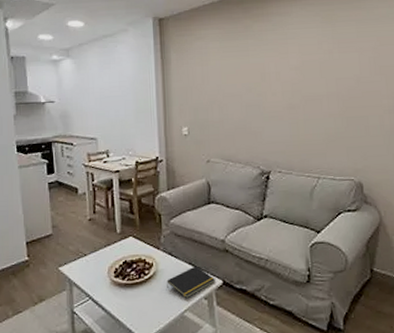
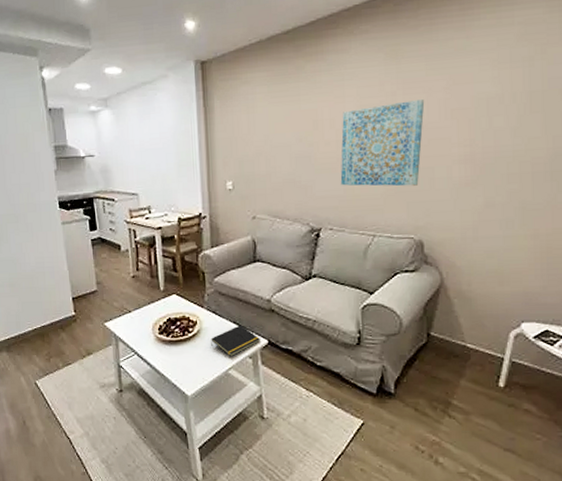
wall art: none [286,57,357,133] -> present [340,99,425,187]

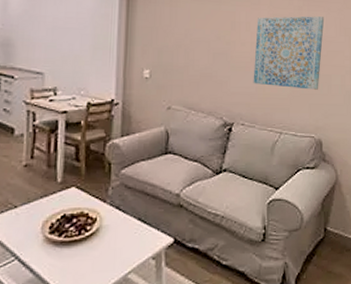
notepad: present [211,325,260,356] -> none [110,222,166,258]

